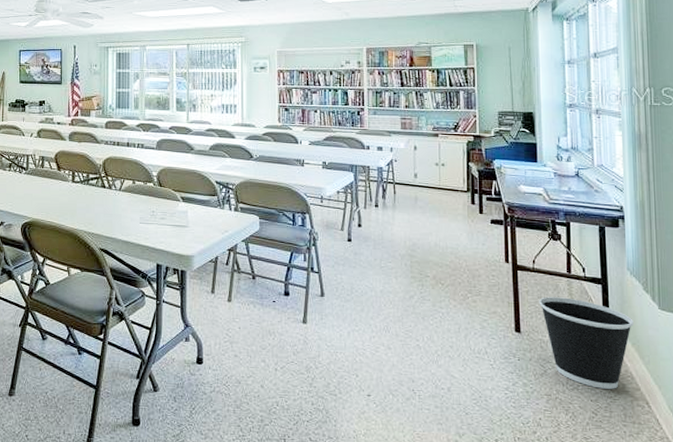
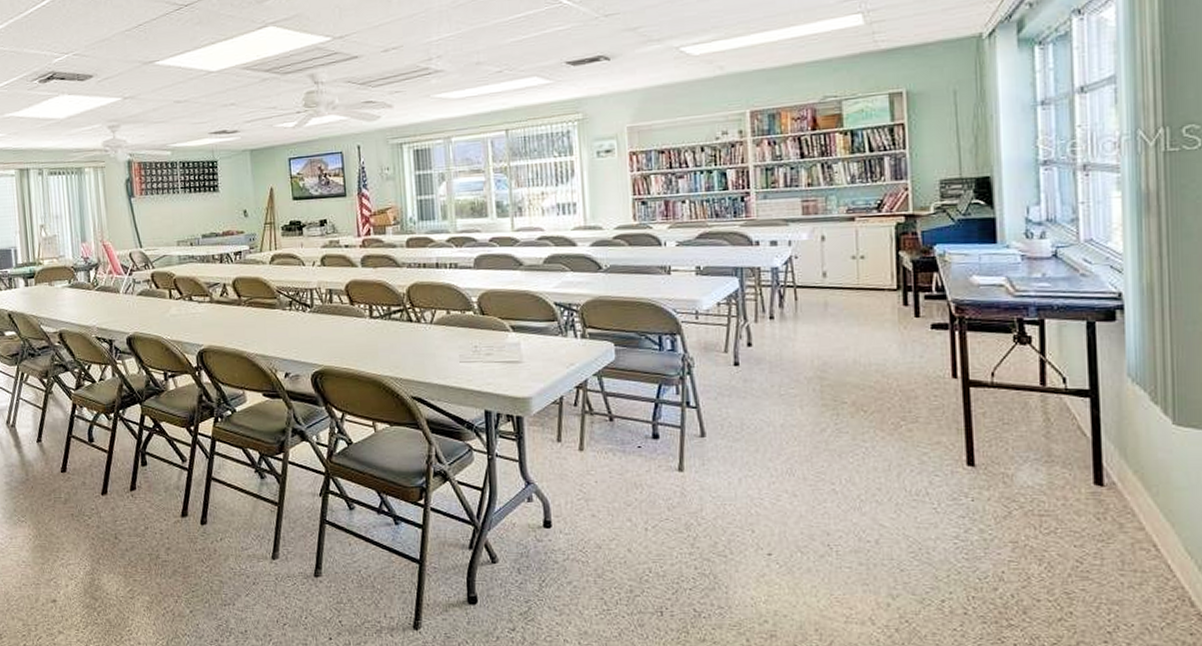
wastebasket: present [539,297,633,389] -> none [1000,417,1136,530]

